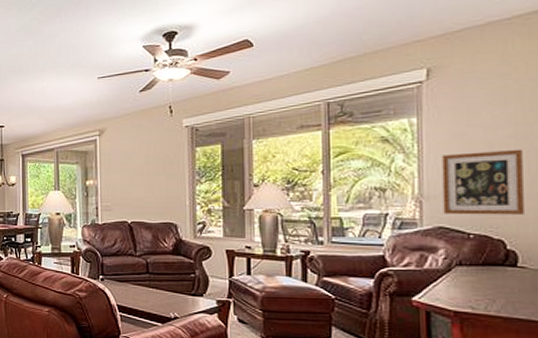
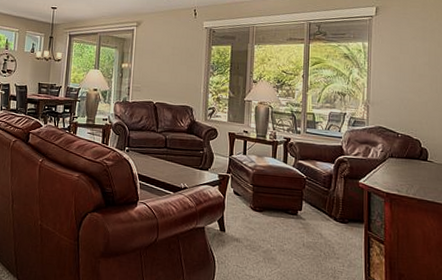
wall art: present [442,149,524,215] -> none [382,72,433,122]

